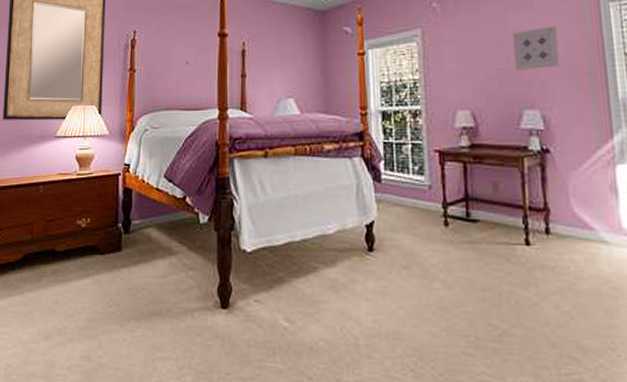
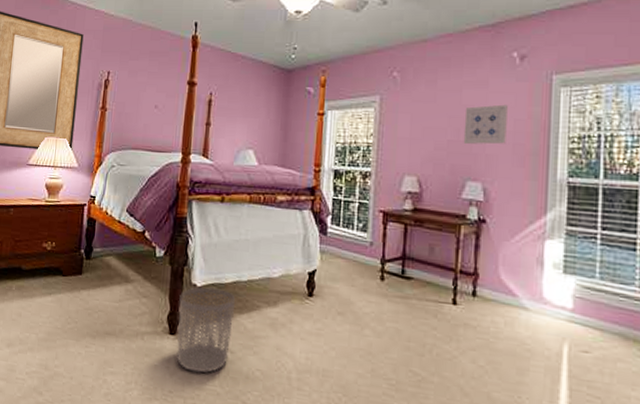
waste bin: none [229,252,291,349] -> present [176,286,235,374]

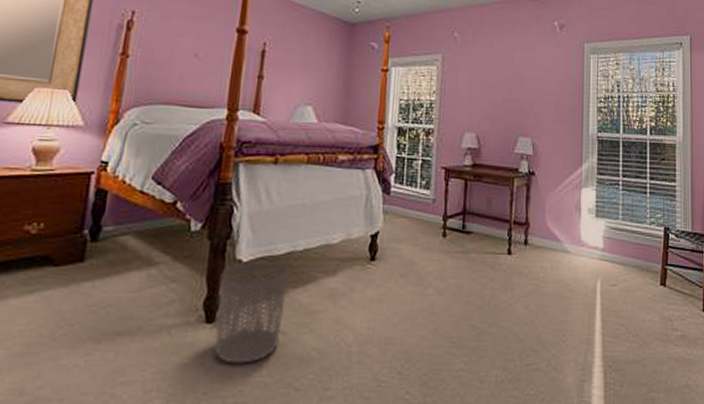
wall art: present [463,104,508,145] -> none [515,67,551,103]

